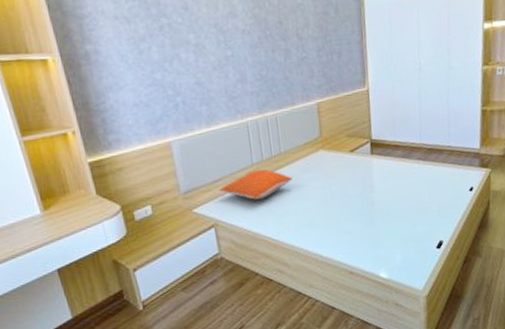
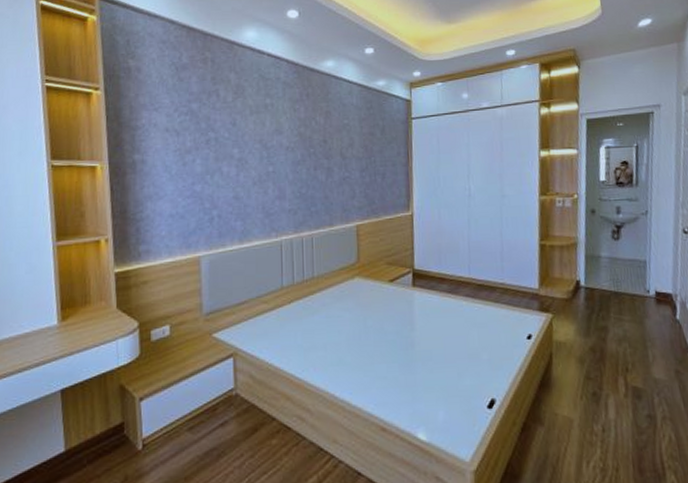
pillow: present [218,169,293,200] -> none [243,293,324,328]

